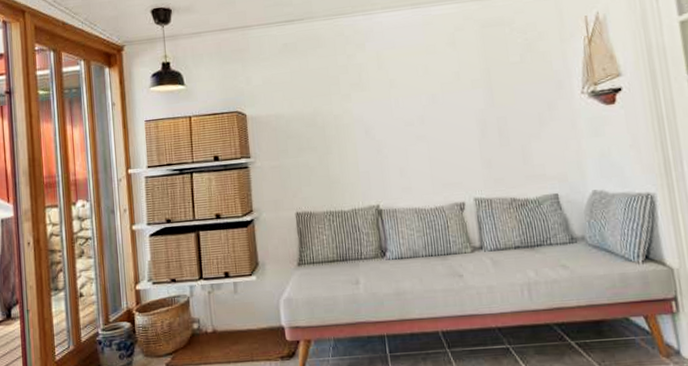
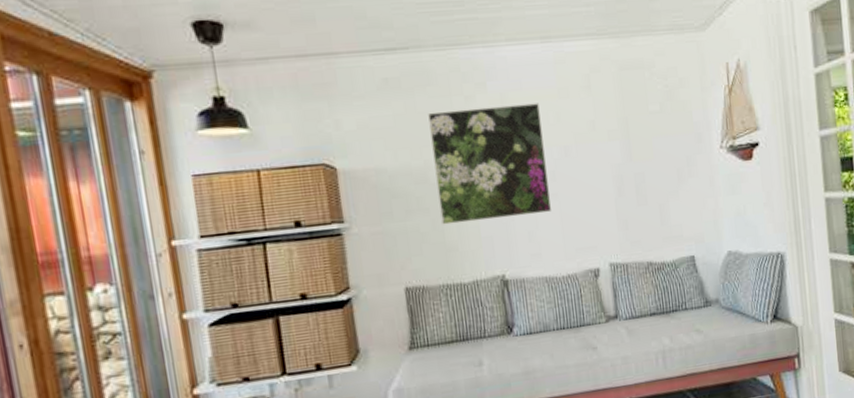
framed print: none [318,58,421,161] -> present [428,103,552,225]

